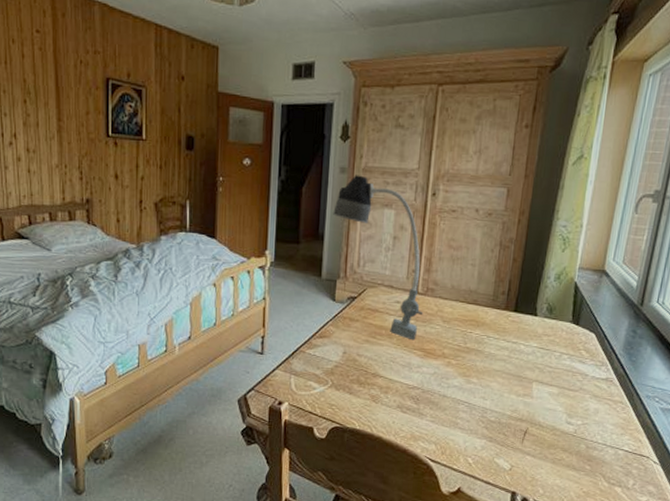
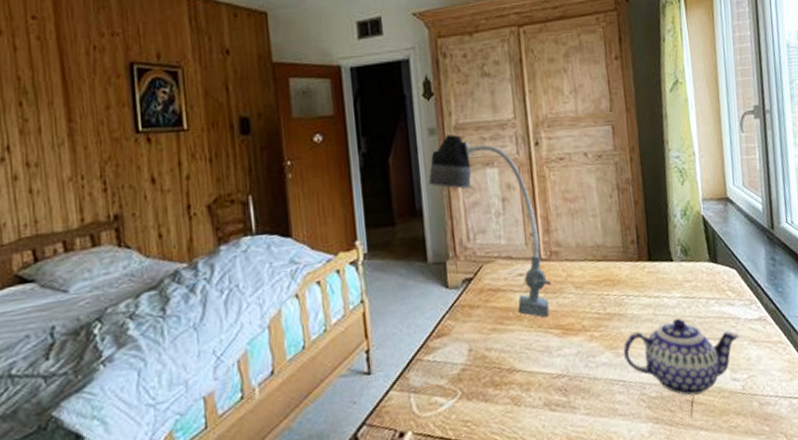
teapot: none [473,364,583,428] -> present [623,318,739,396]

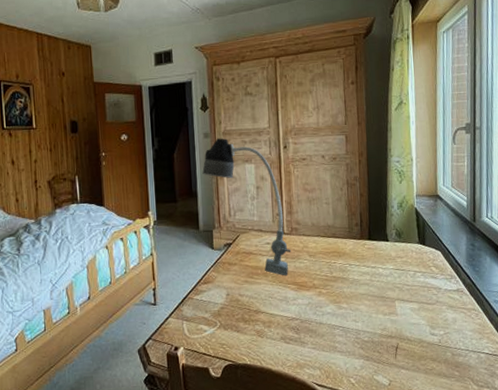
teapot: present [623,318,739,396] -> none [344,285,439,343]

